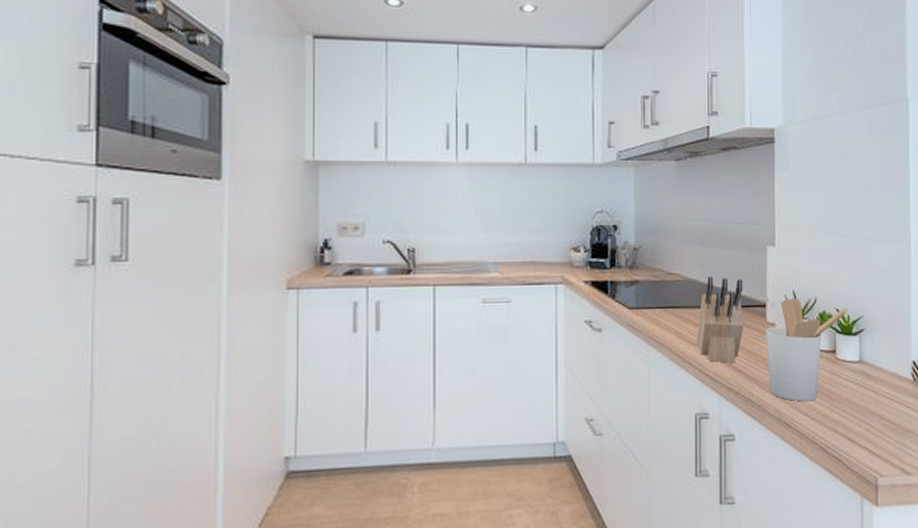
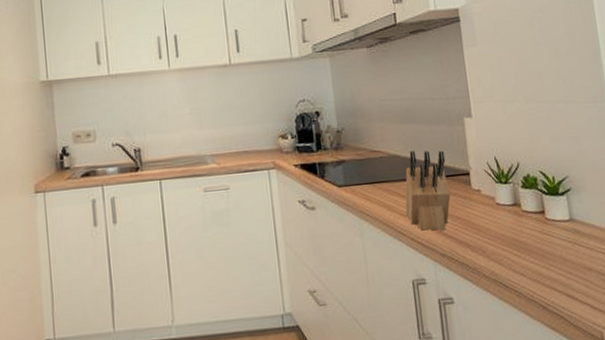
utensil holder: present [765,297,847,402] -> none [471,163,552,263]

